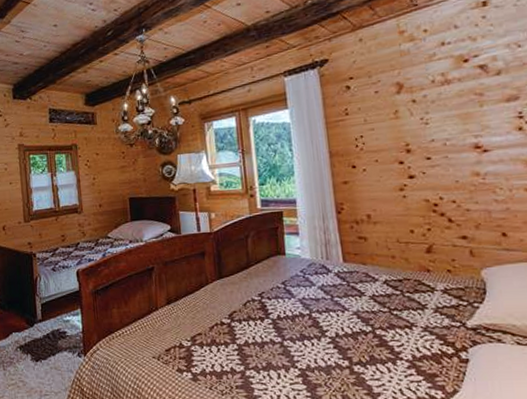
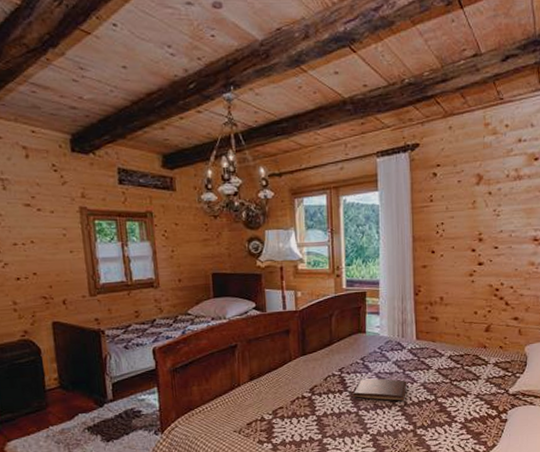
book: none [275,305,337,332] -> present [352,378,407,401]

